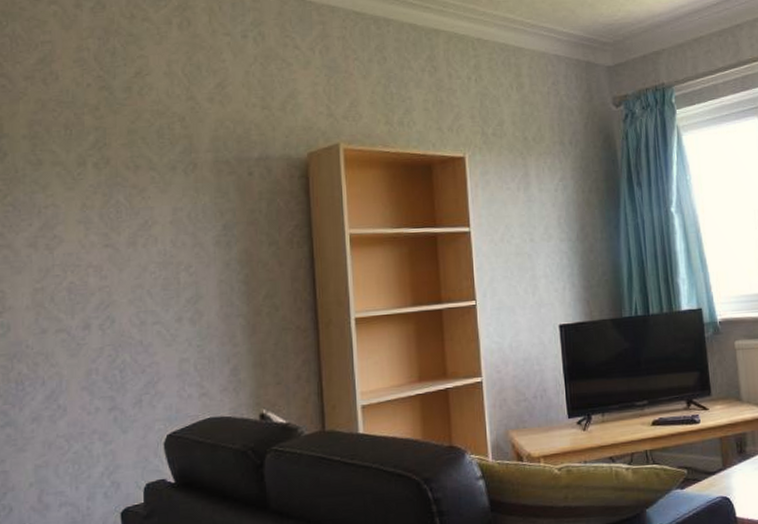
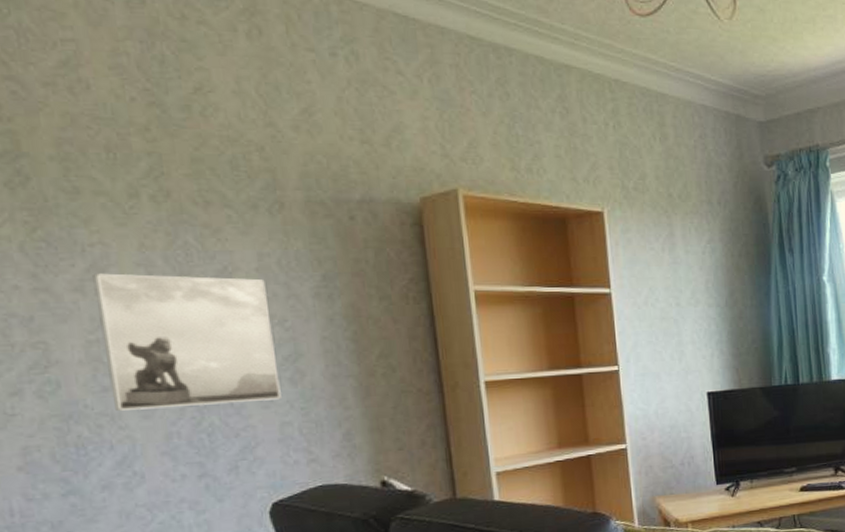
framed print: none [44,230,182,350] -> present [92,273,281,411]

